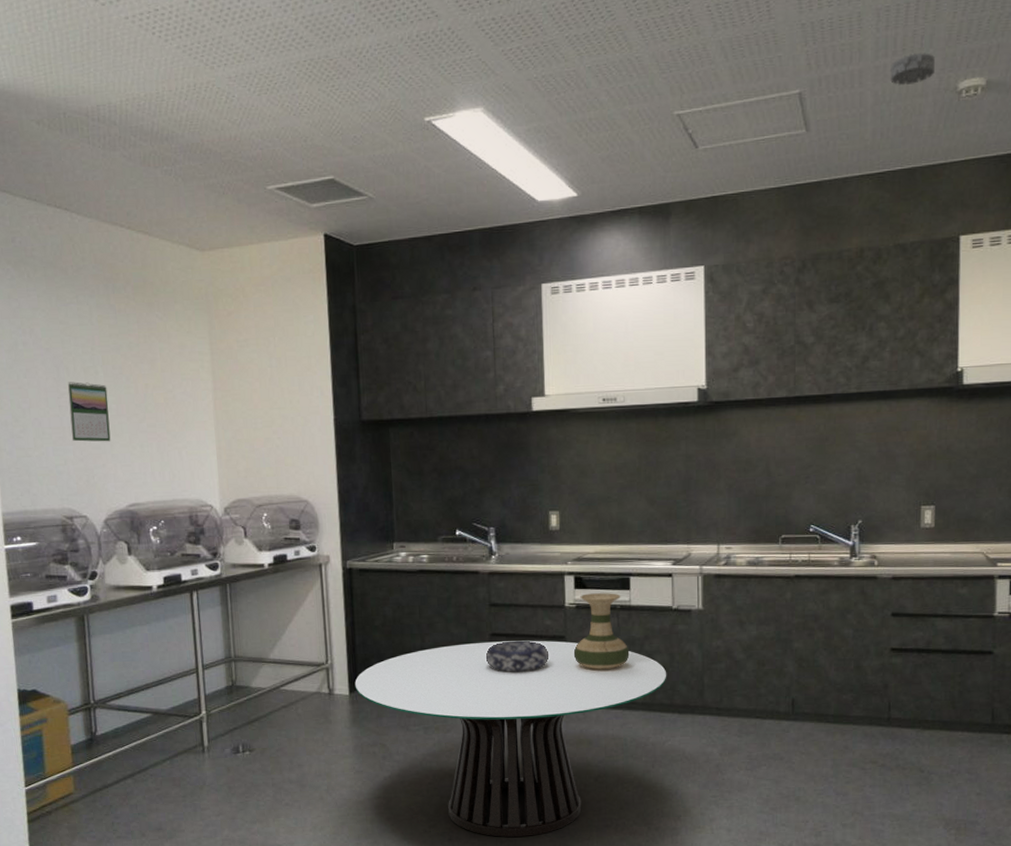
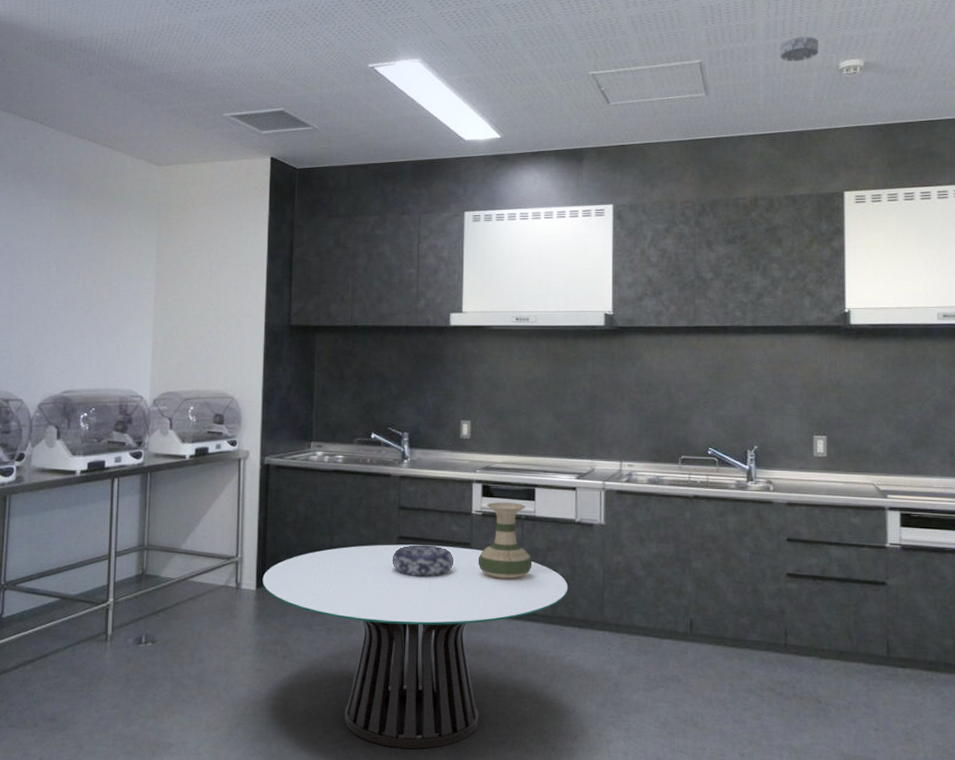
calendar: present [68,381,111,442] -> none [19,274,57,331]

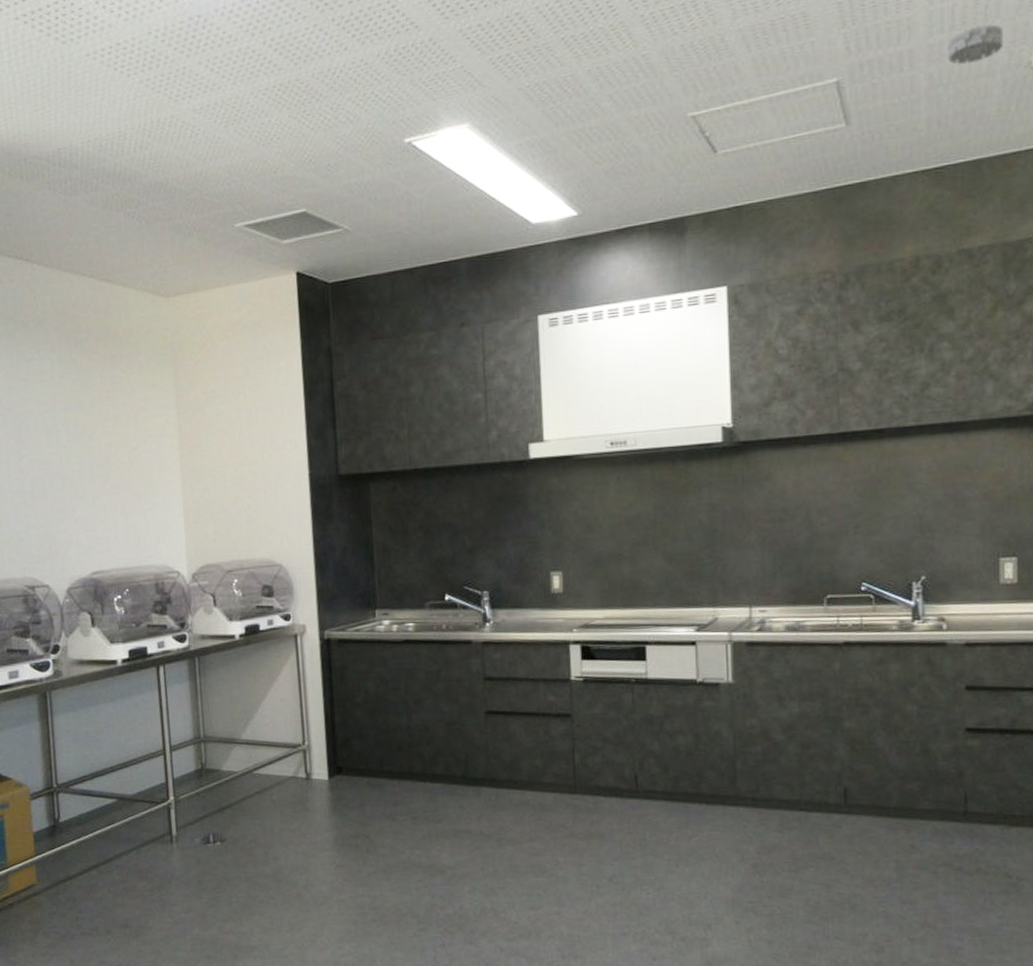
dining table: present [262,544,568,749] -> none [334,719,692,944]
decorative bowl: present [392,545,454,577] -> none [480,719,554,755]
vase: present [478,502,532,579] -> none [581,664,647,753]

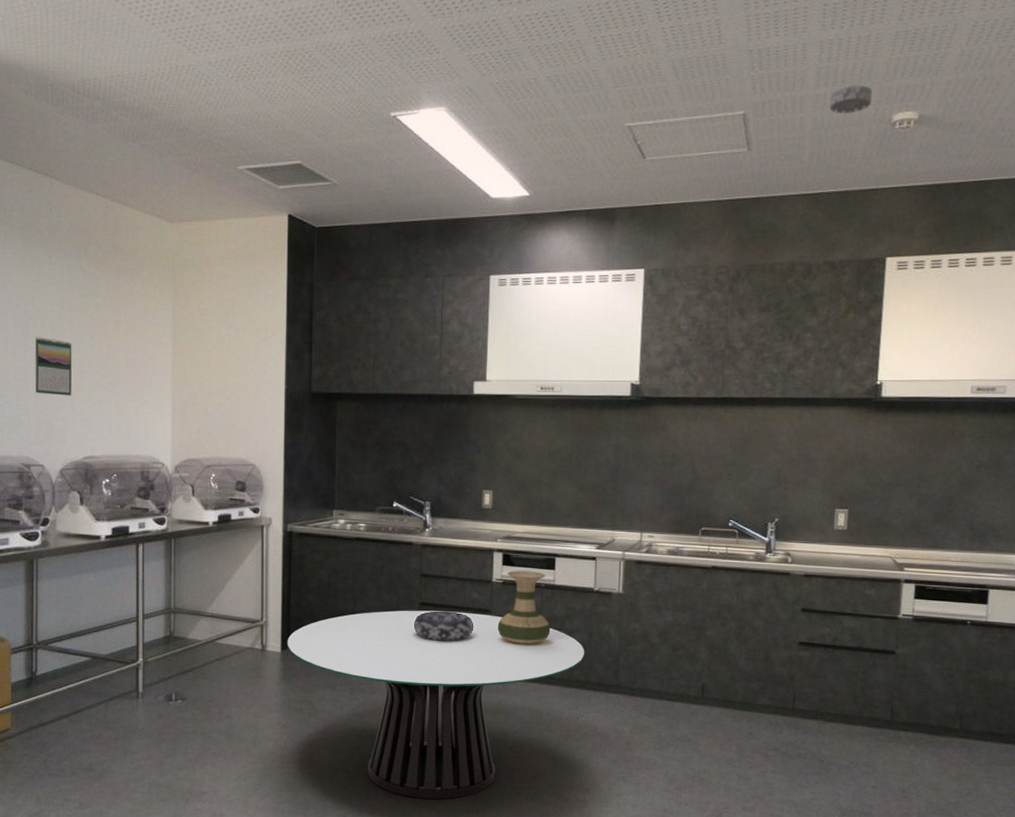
calendar: none [29,442,74,506] -> present [34,337,72,396]
dining table: none [334,719,692,944] -> present [287,610,585,799]
decorative bowl: none [480,719,554,755] -> present [413,611,474,641]
vase: none [581,664,647,753] -> present [497,571,551,644]

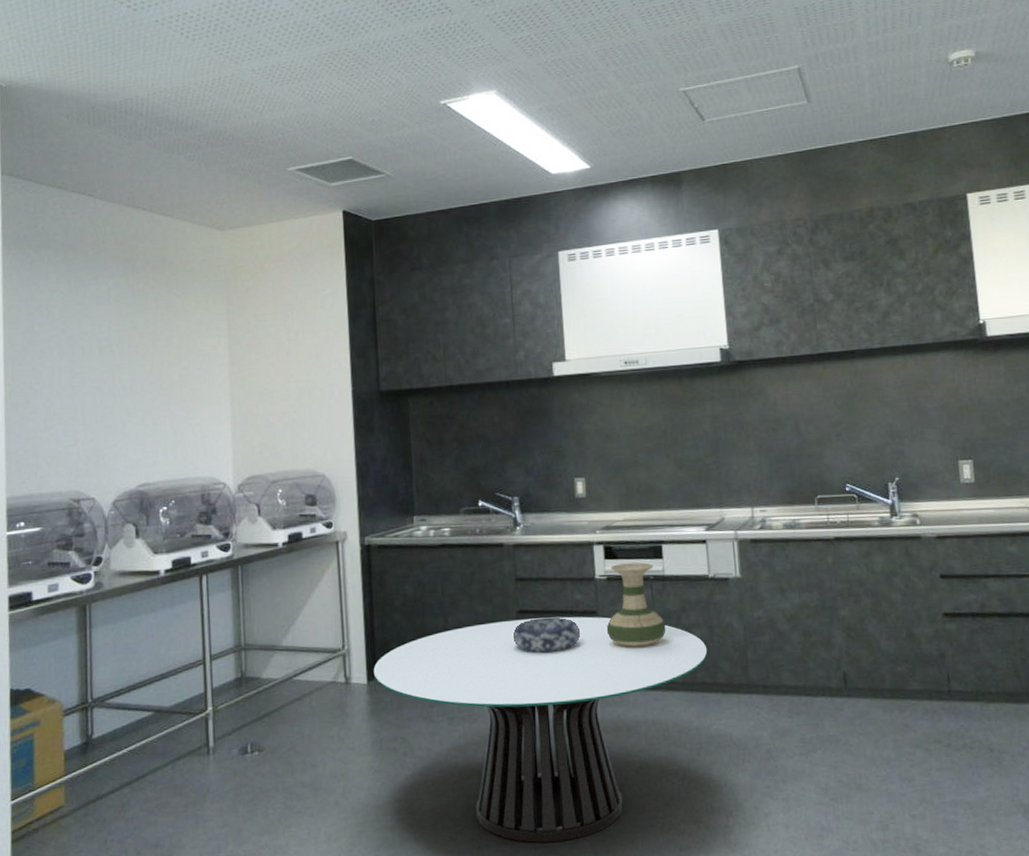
calendar: present [34,337,72,396] -> none [82,361,123,422]
smoke detector: present [829,85,872,113] -> none [882,29,925,59]

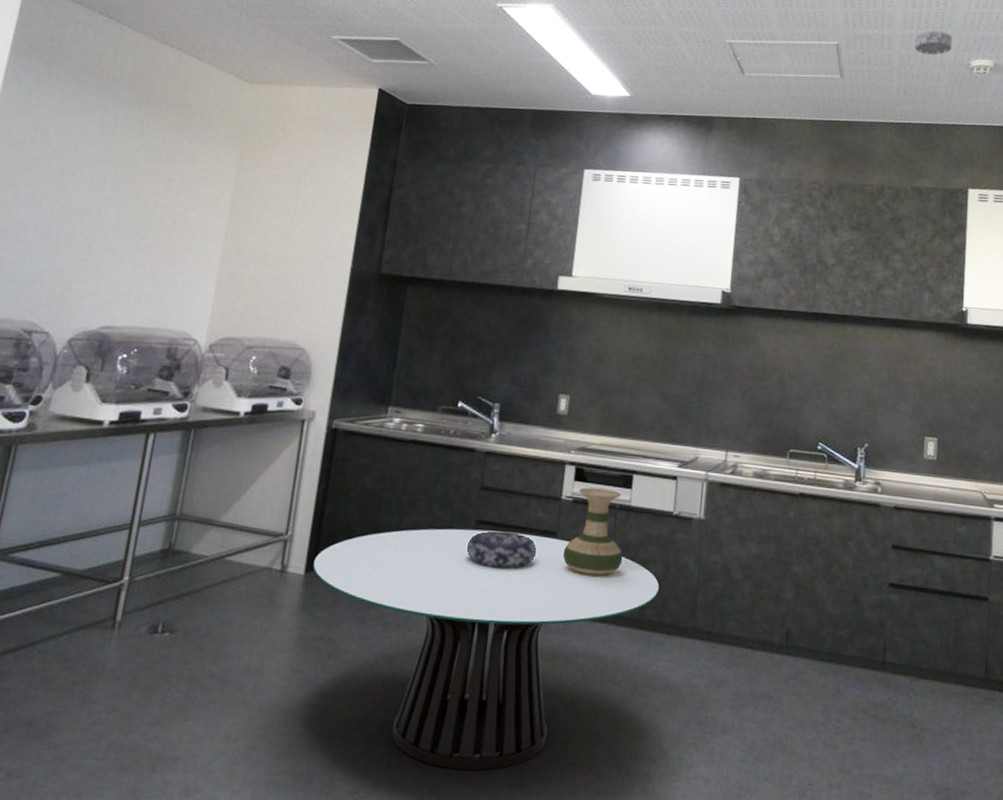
smoke detector: none [882,29,925,59] -> present [914,30,952,55]

